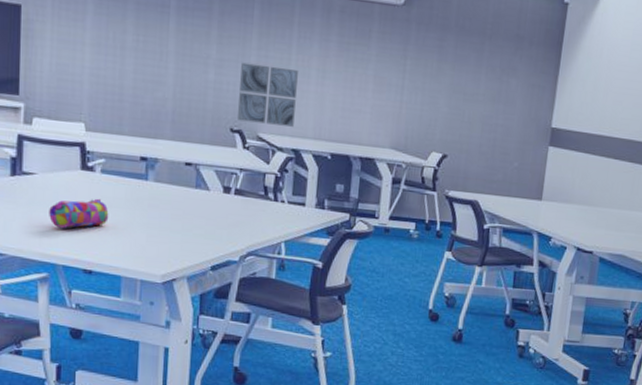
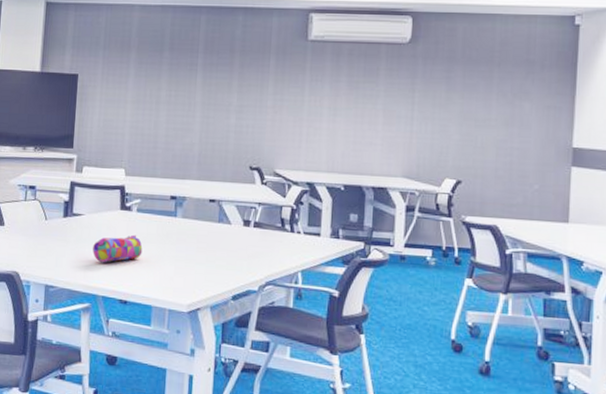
wall art: present [236,62,298,127] -> none [255,107,311,162]

